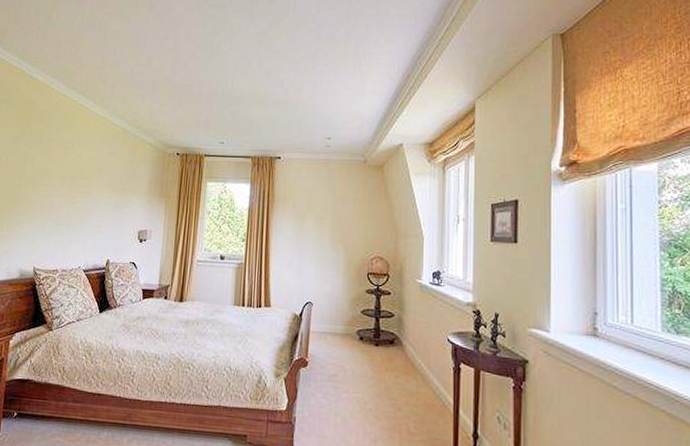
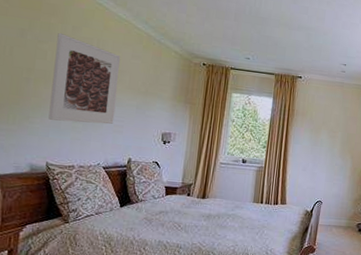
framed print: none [36,138,100,225] -> present [48,33,121,124]

